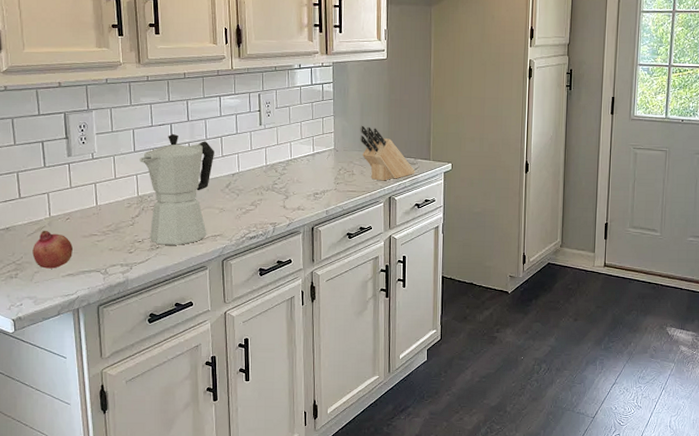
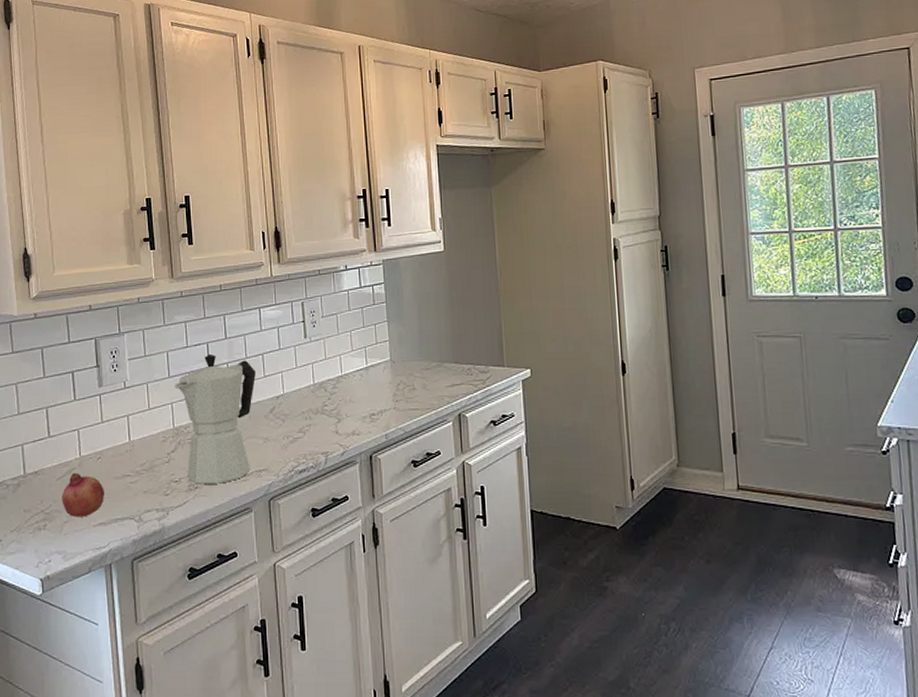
knife block: present [360,125,415,181] -> none [418,330,488,395]

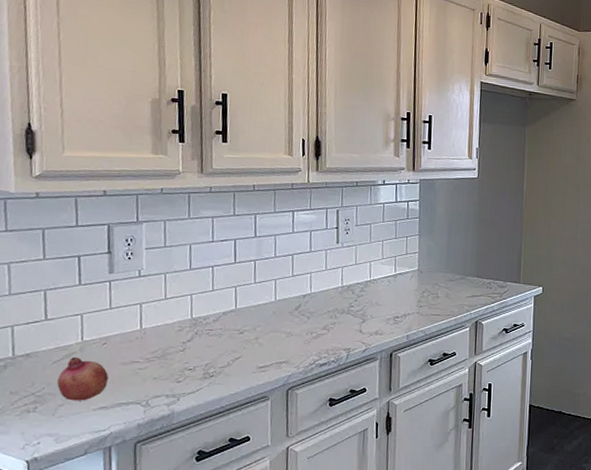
moka pot: present [174,353,256,484] -> none [195,250,284,373]

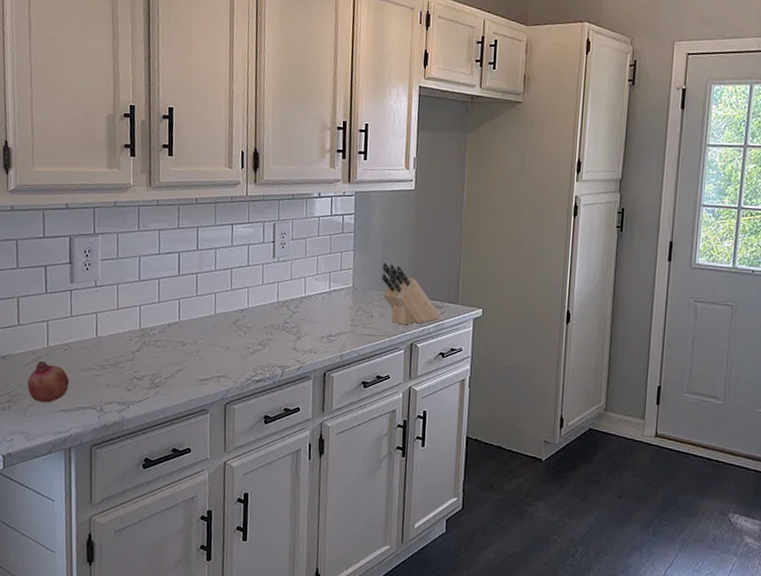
knife block: none [446,245,504,305] -> present [381,262,441,325]

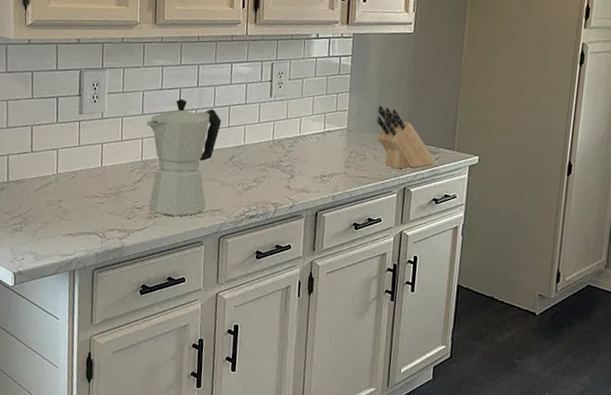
fruit: present [27,360,70,403] -> none [37,186,76,227]
moka pot: none [144,262,223,385] -> present [146,98,221,217]

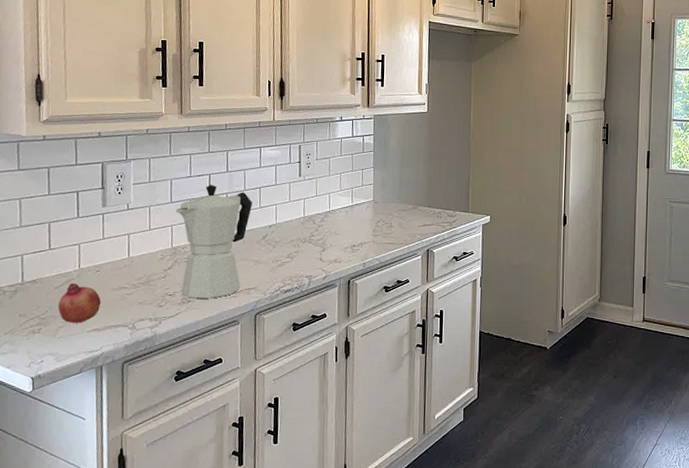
fruit: none [37,186,76,227] -> present [58,282,102,323]
knife block: present [376,105,436,169] -> none [399,177,454,233]

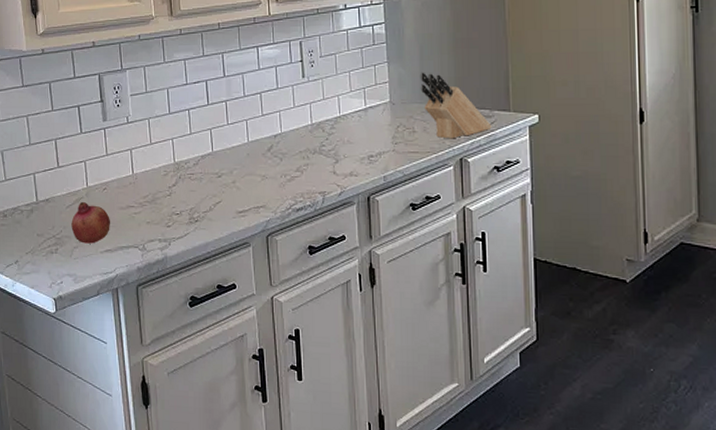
moka pot: present [175,184,252,299] -> none [175,91,254,218]
knife block: none [399,177,454,233] -> present [420,72,492,139]

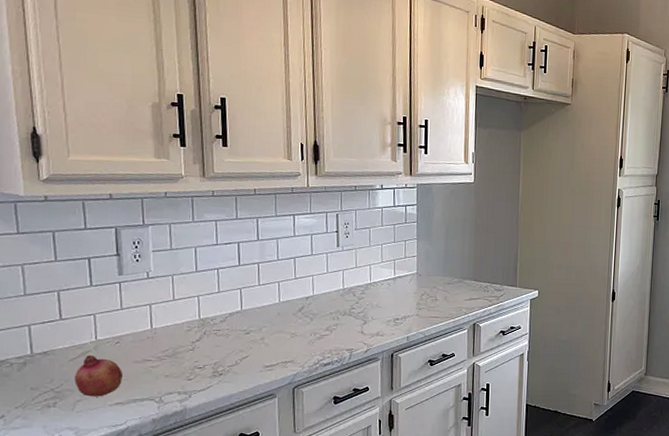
knife block: present [420,72,492,139] -> none [444,249,501,307]

